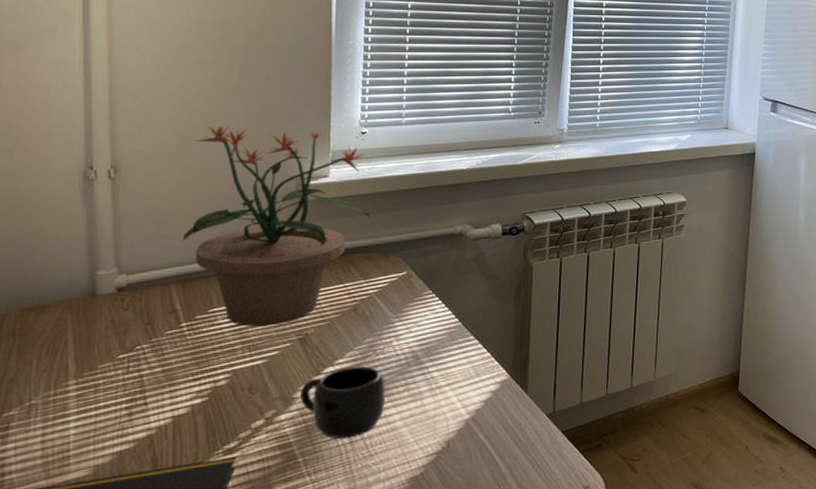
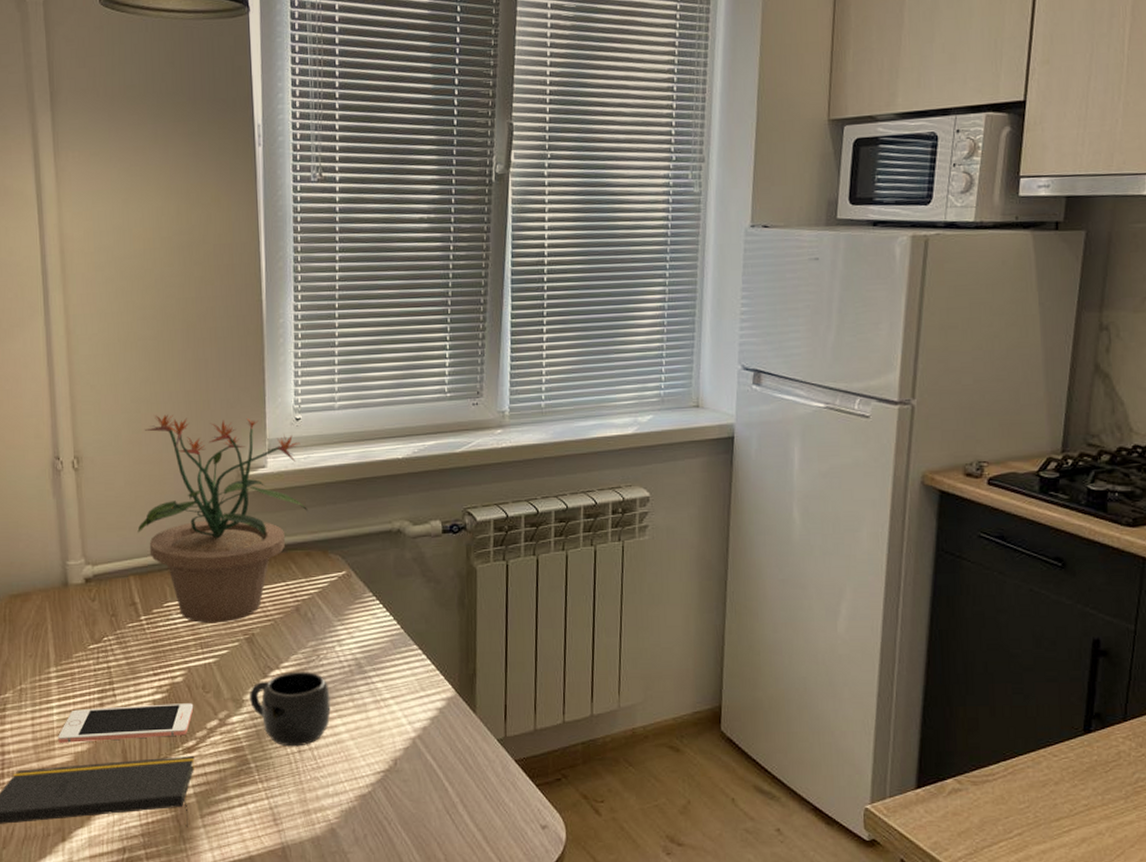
cell phone: none [74,405,238,458] -> present [58,703,194,743]

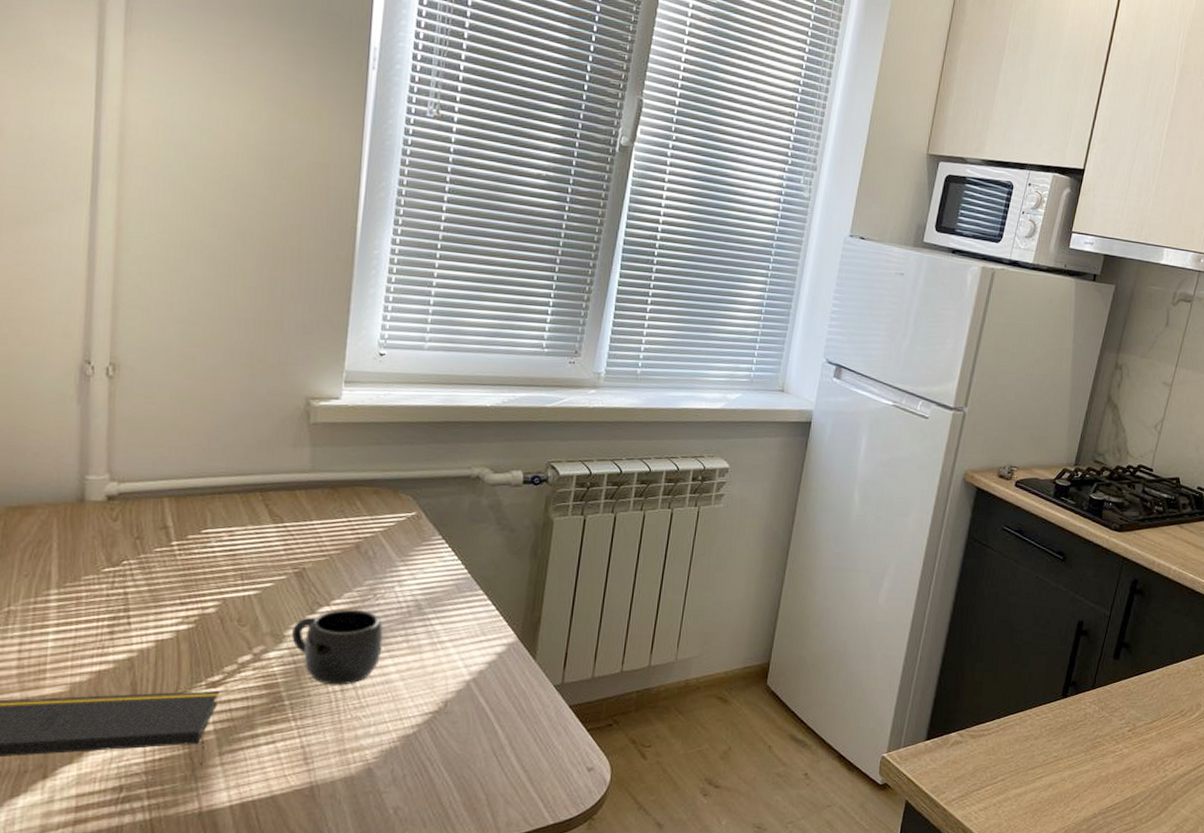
cell phone: present [58,703,194,743] -> none [51,635,225,672]
potted plant: present [137,414,307,624] -> none [179,330,382,555]

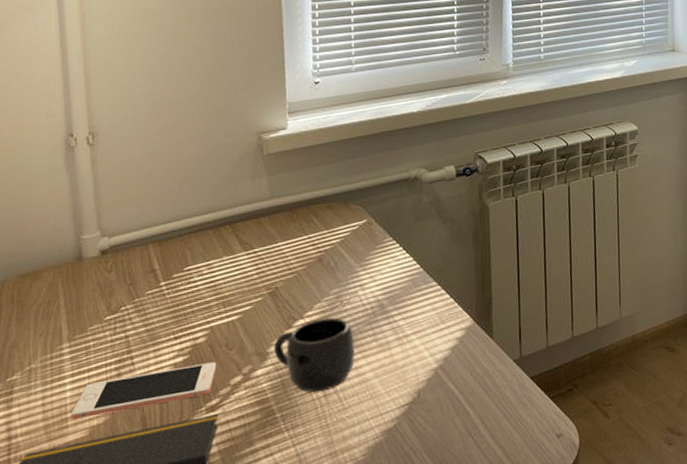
cell phone: none [51,635,225,672] -> present [71,362,217,419]

